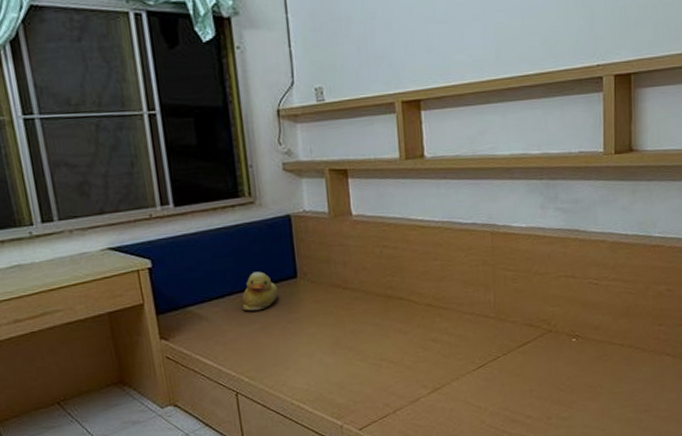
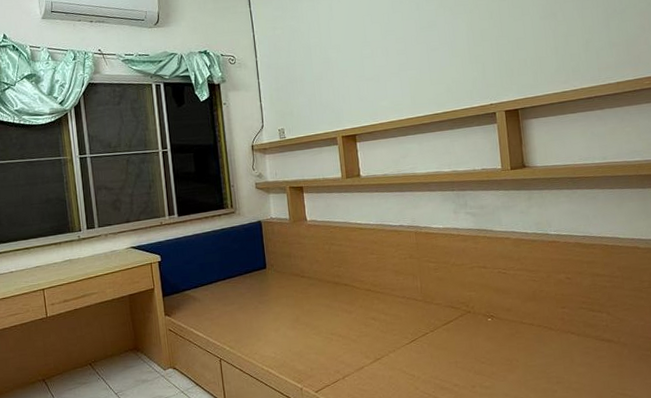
rubber duck: present [241,271,279,312] -> none [225,264,253,295]

